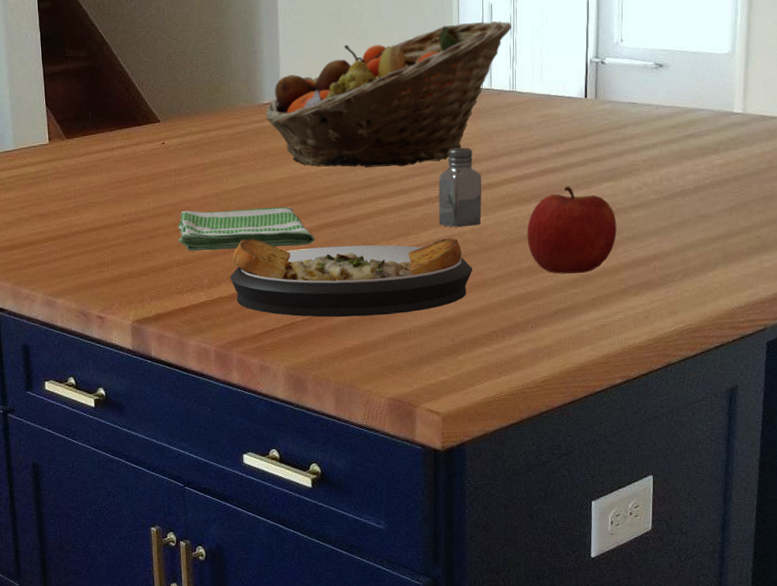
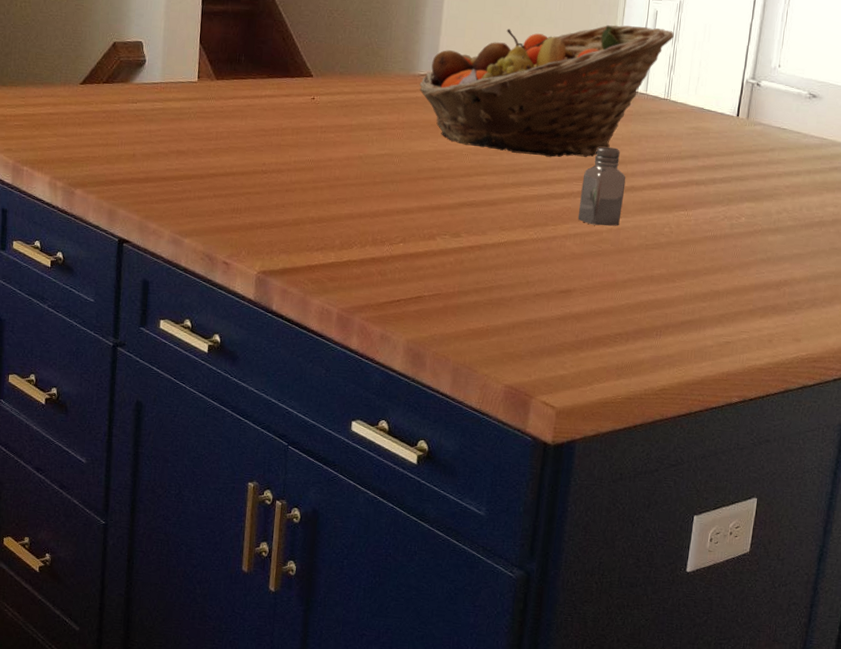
dish towel: present [177,206,315,252] -> none [314,169,453,221]
plate: present [230,238,473,318] -> none [362,206,606,303]
apple: present [527,186,617,274] -> none [662,200,753,288]

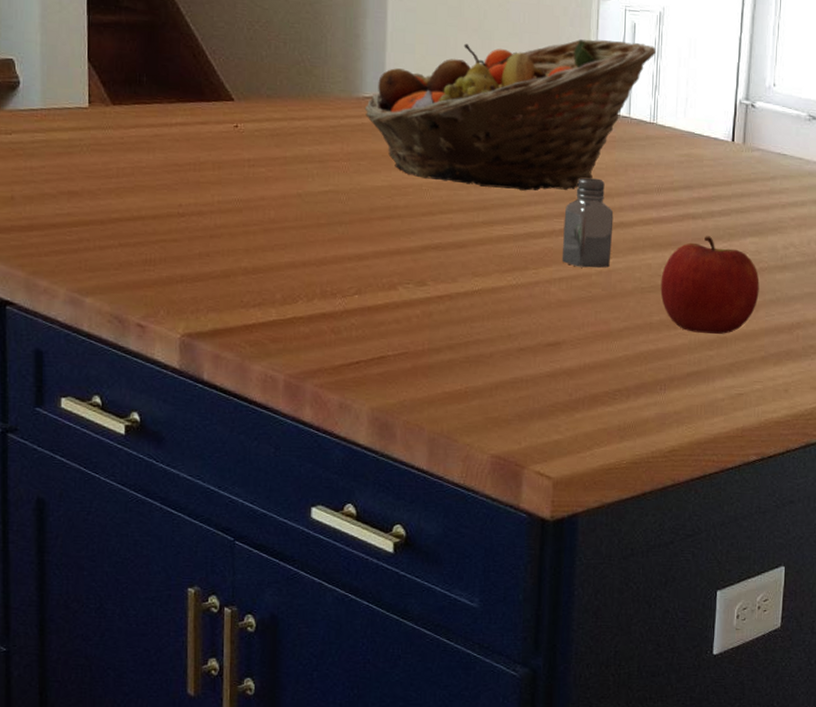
apple: none [662,200,753,288] -> present [660,236,760,334]

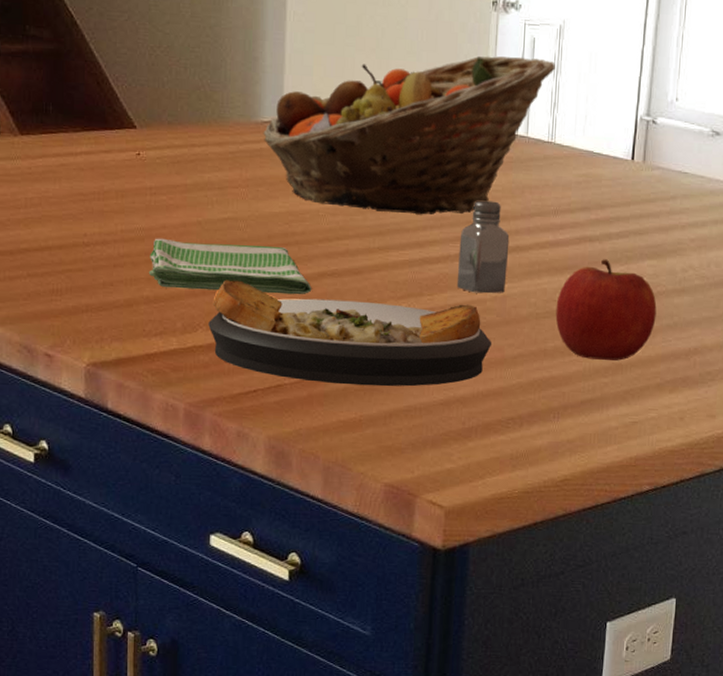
dish towel: none [246,209,416,268] -> present [148,238,312,295]
plate: none [309,251,598,359] -> present [208,280,492,387]

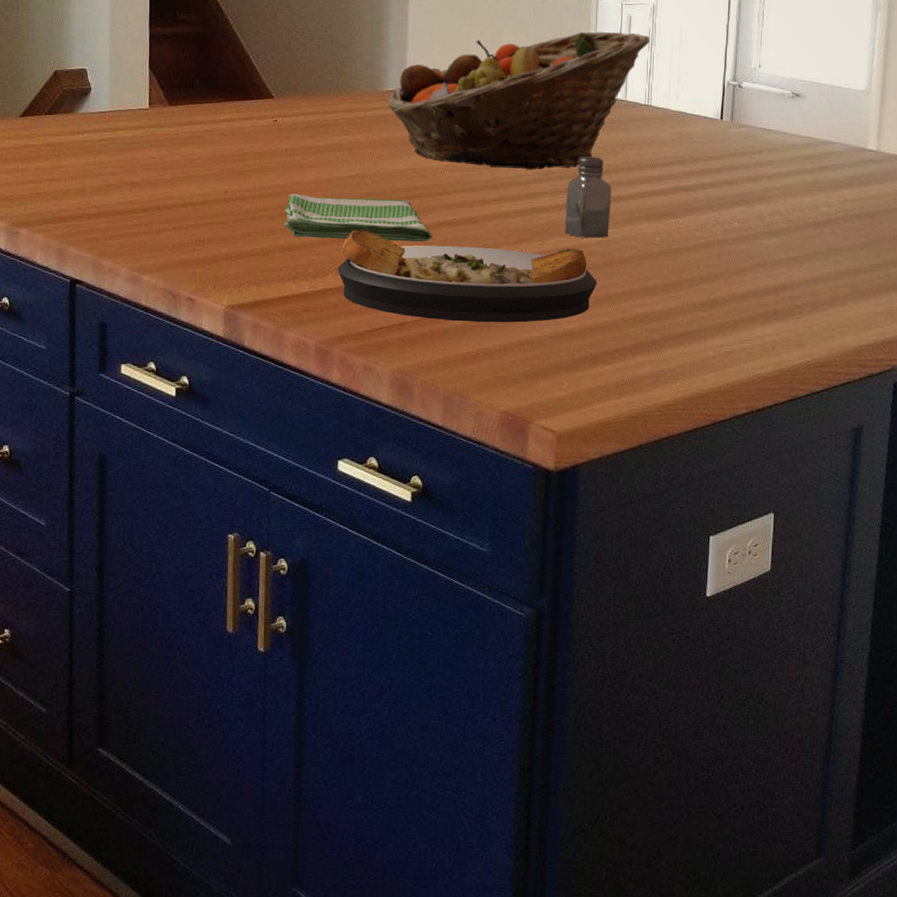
apple: present [555,259,657,361] -> none [655,206,747,296]

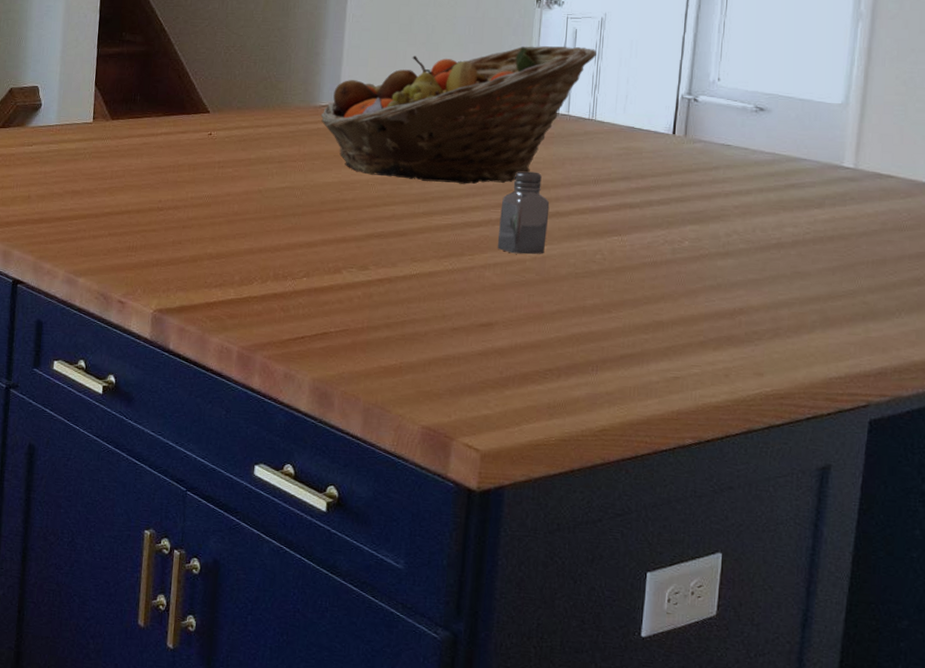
dish towel: present [283,193,432,242] -> none [212,204,359,254]
plate: present [338,229,598,323] -> none [263,240,531,337]

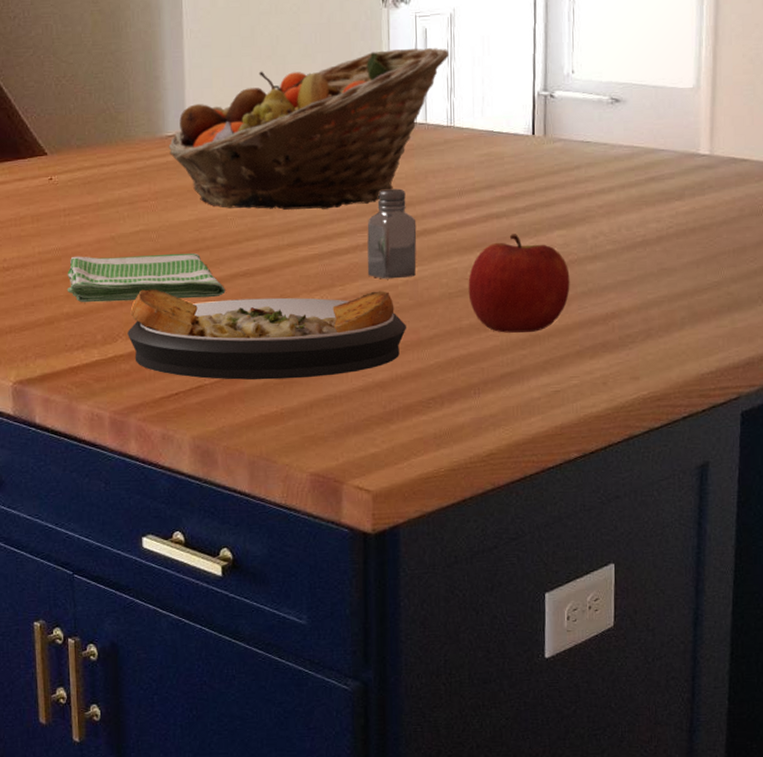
dish towel: none [212,204,359,254] -> present [66,253,226,303]
plate: none [263,240,531,337] -> present [127,289,407,380]
apple: none [595,224,699,318] -> present [468,234,570,333]

